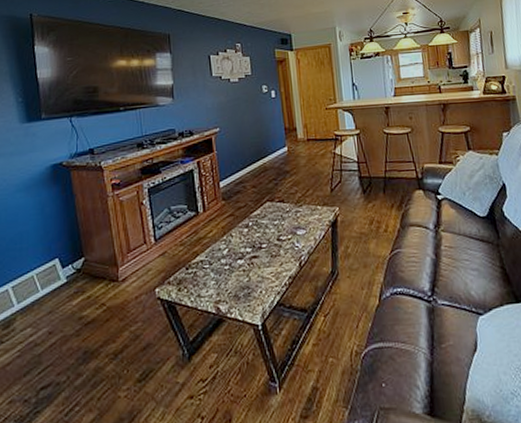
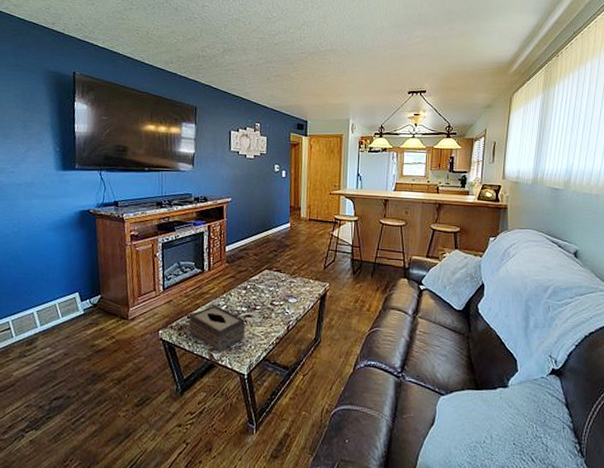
tissue box: none [187,250,254,304] -> present [188,305,246,352]

